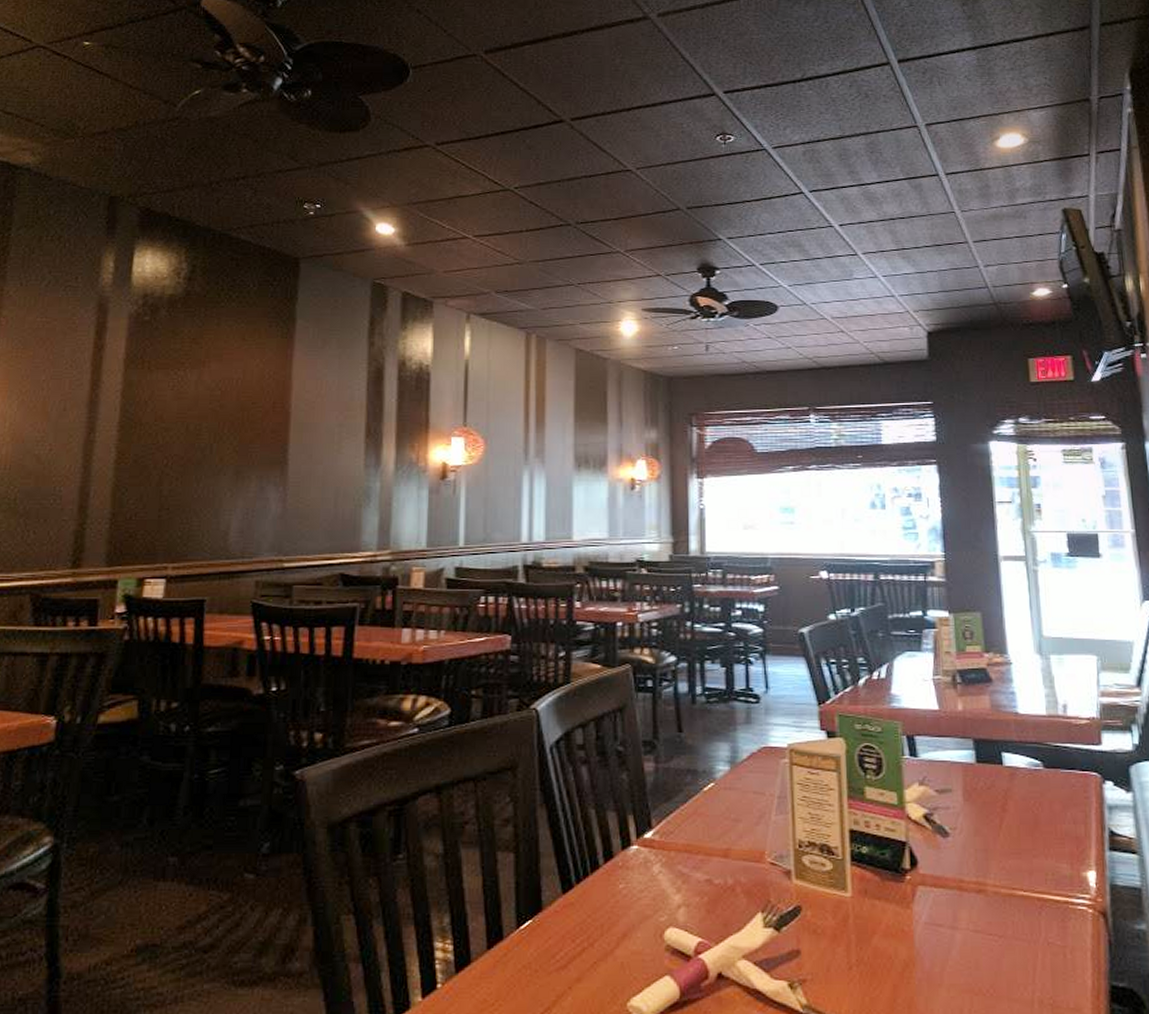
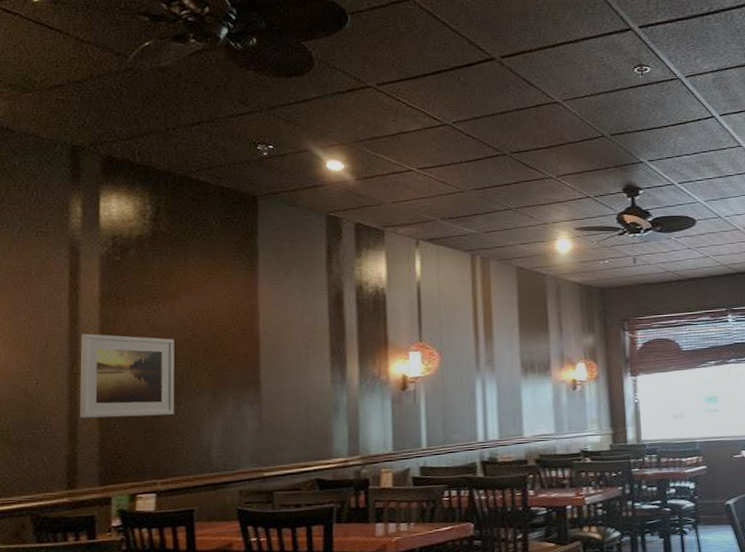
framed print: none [91,398,199,493] -> present [79,333,175,418]

